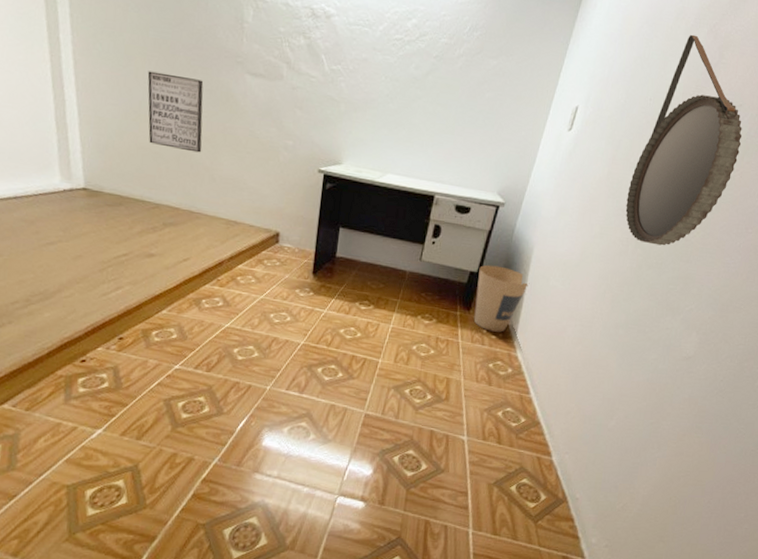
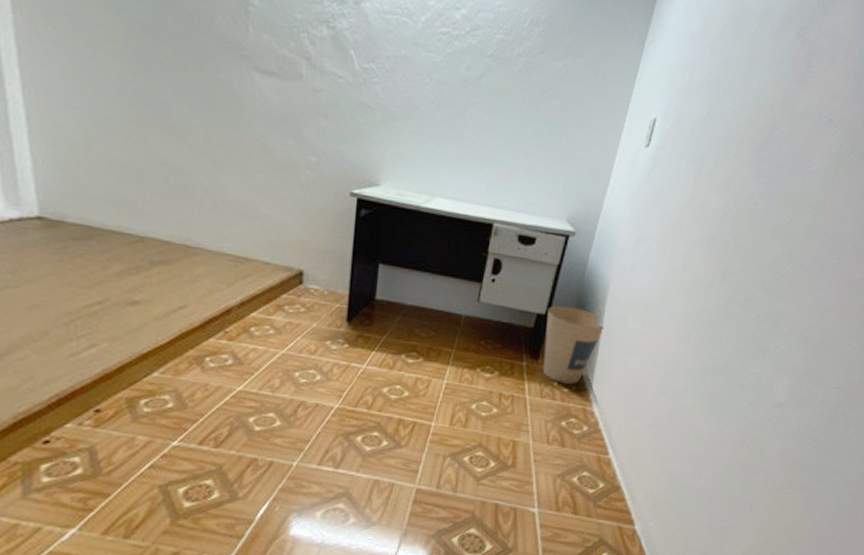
wall art: present [147,70,204,153] -> none [121,64,199,171]
home mirror: present [625,34,742,246] -> none [710,38,833,280]

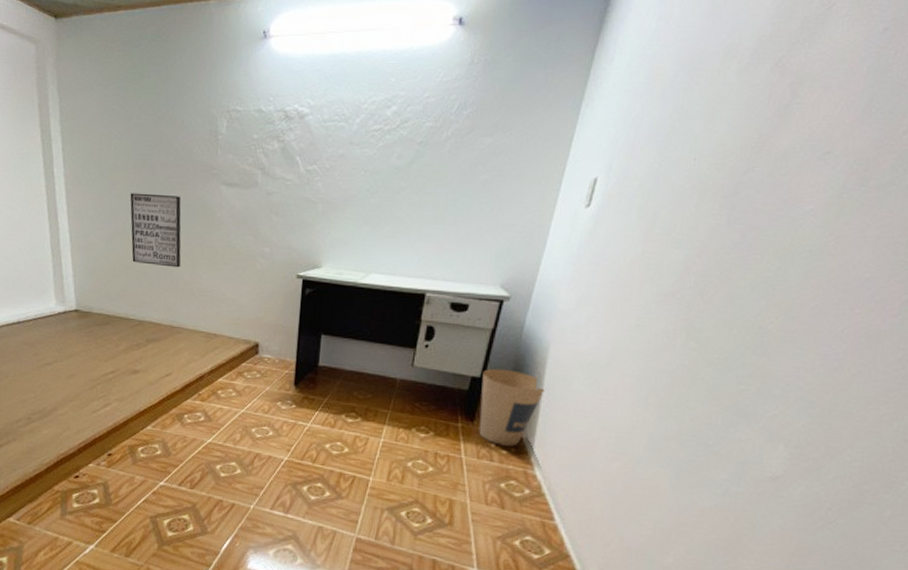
wall art: none [121,64,199,171] -> present [130,193,181,268]

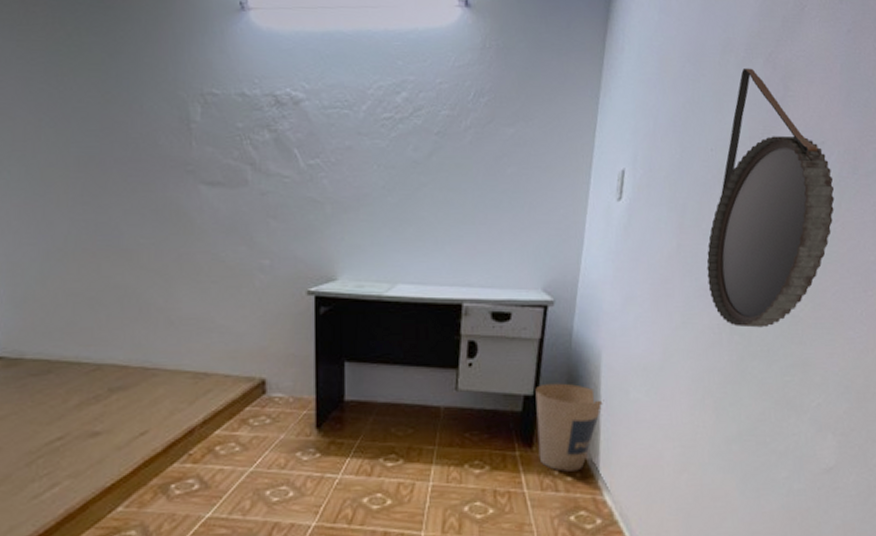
wall art: present [130,193,181,268] -> none [72,196,152,291]
home mirror: none [669,74,835,337] -> present [707,67,835,328]

